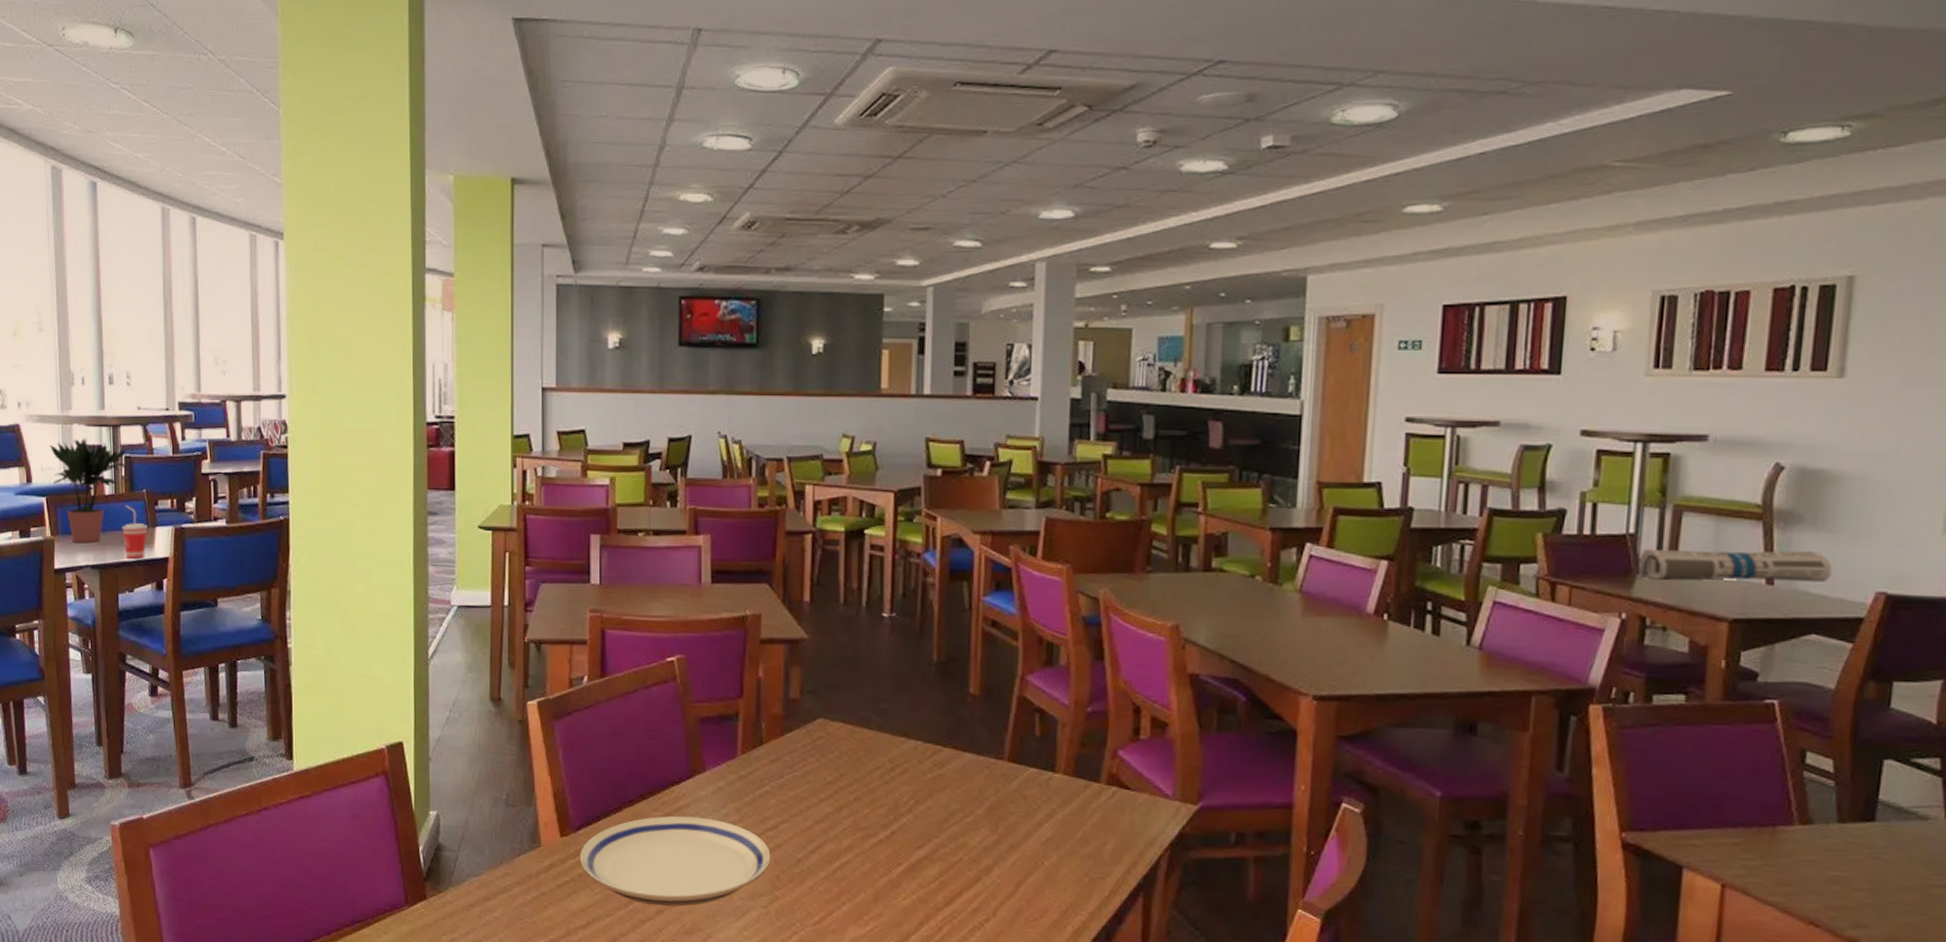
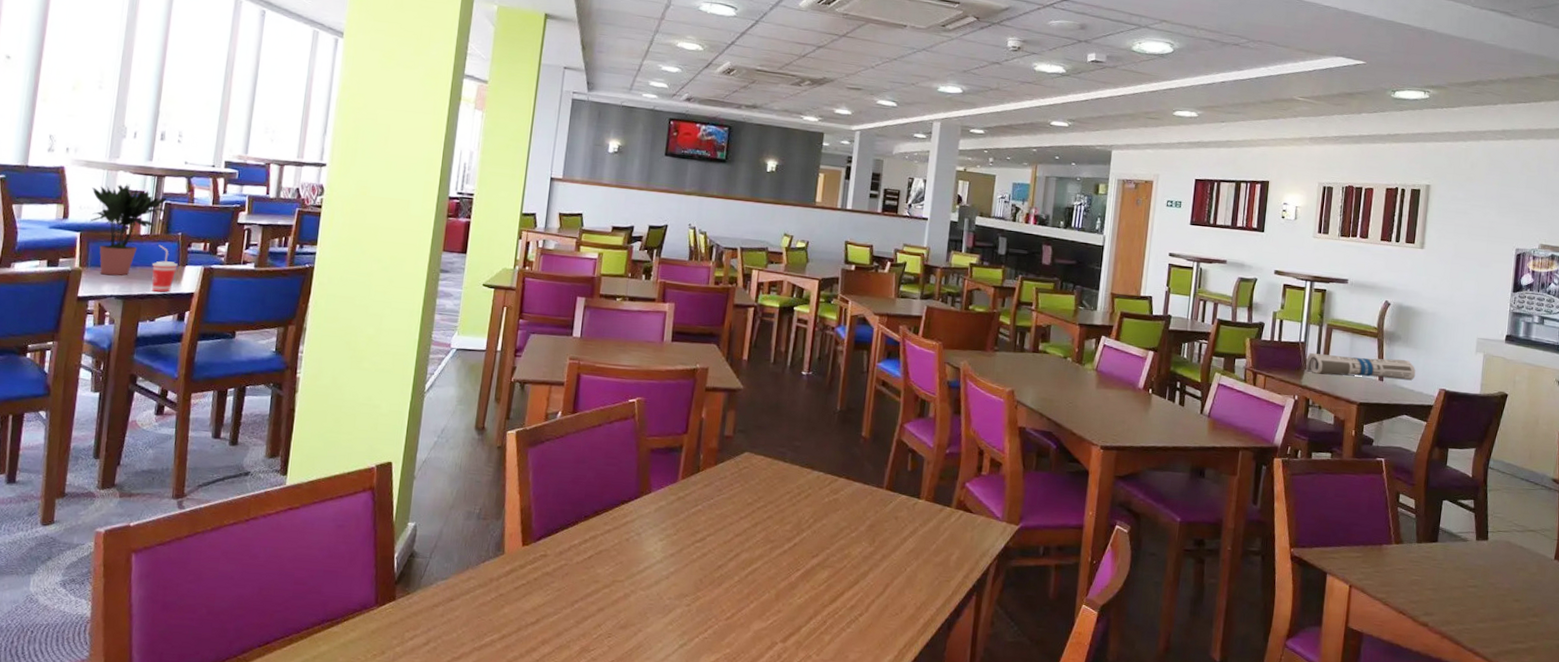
plate: present [579,815,771,907] -> none [537,529,697,605]

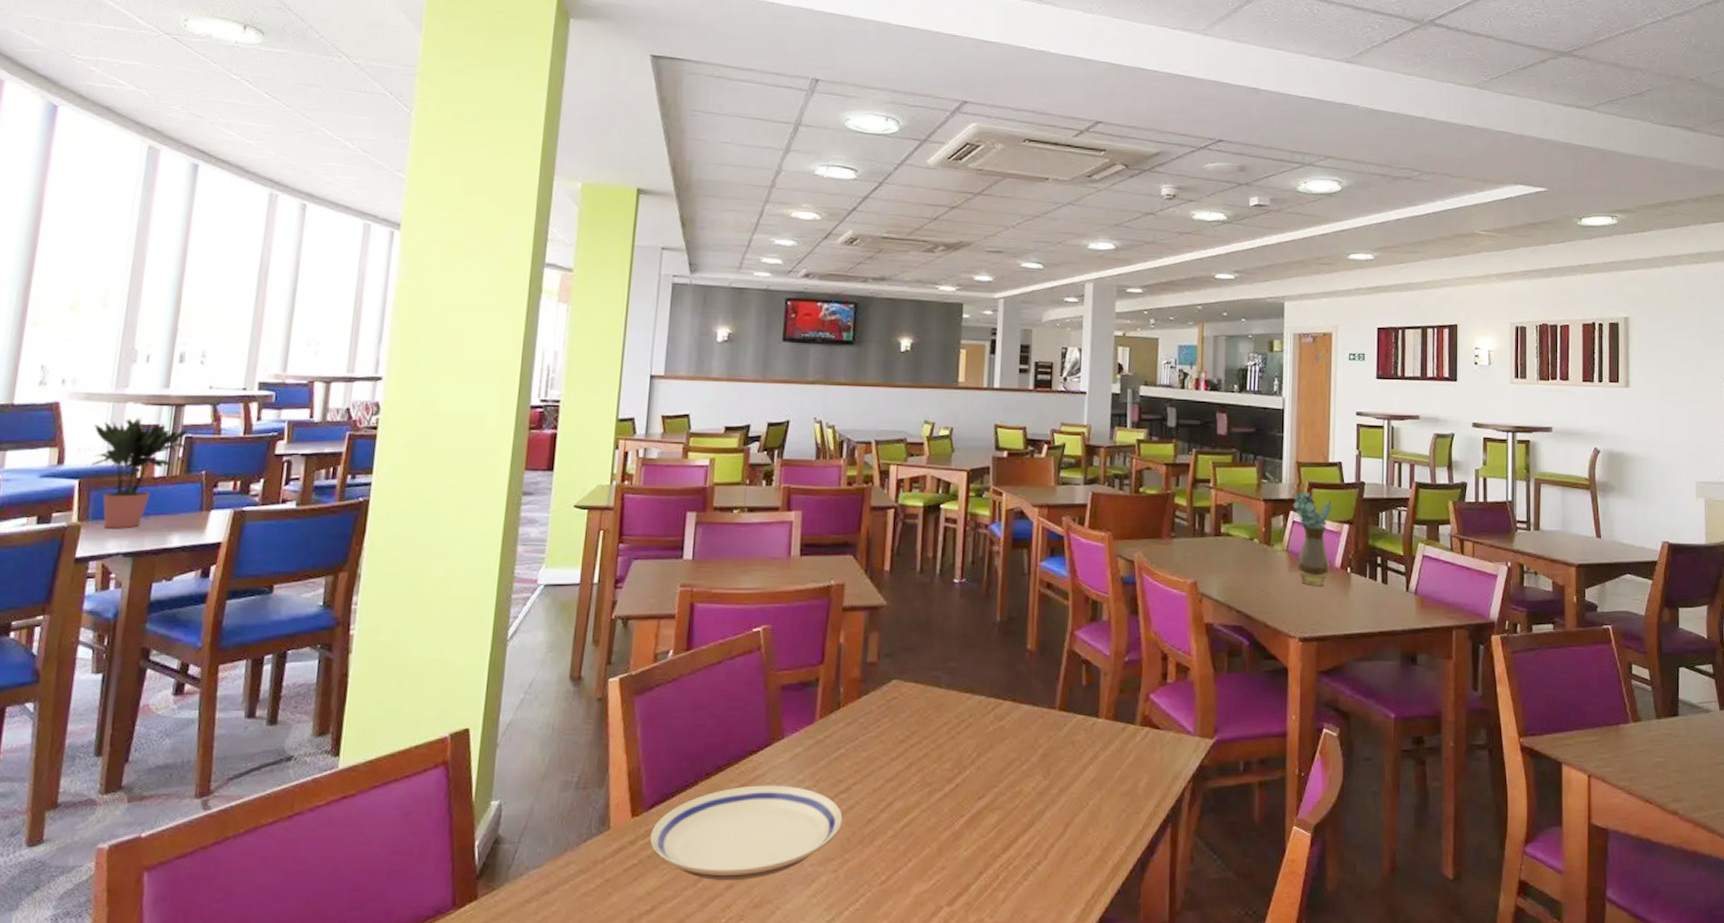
beverage cup: present [151,244,178,293] -> none [168,487,201,546]
plate: none [537,529,697,605] -> present [650,785,843,881]
vase: none [1104,314,1140,404] -> present [1292,486,1332,587]
newspaper: present [1305,353,1416,381] -> none [1515,511,1635,536]

